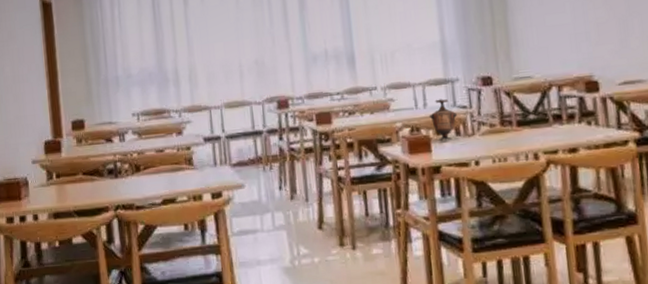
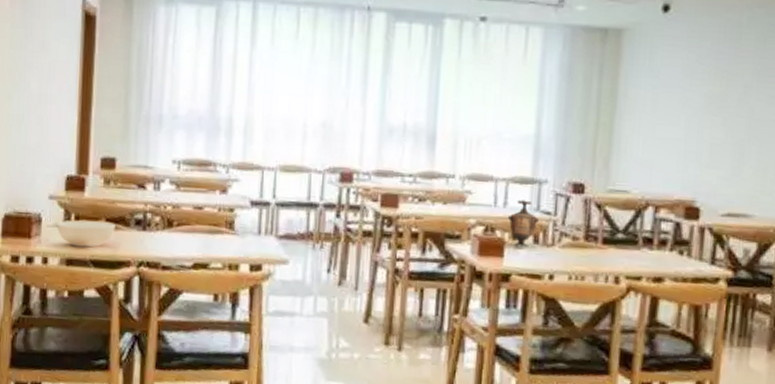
bowl: none [41,176,92,201] -> present [57,220,115,248]

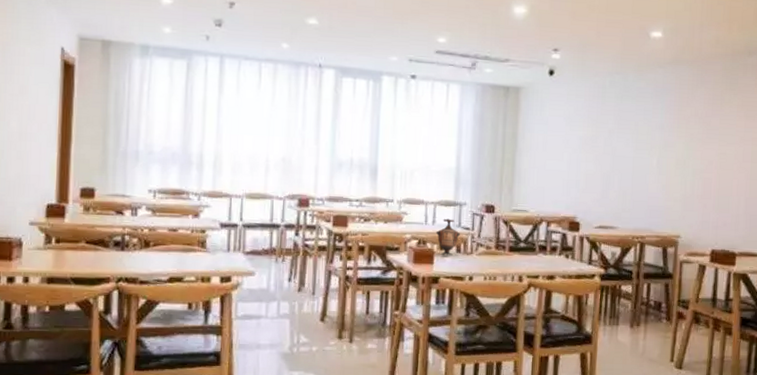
bowl: present [57,220,115,248] -> none [37,243,95,267]

